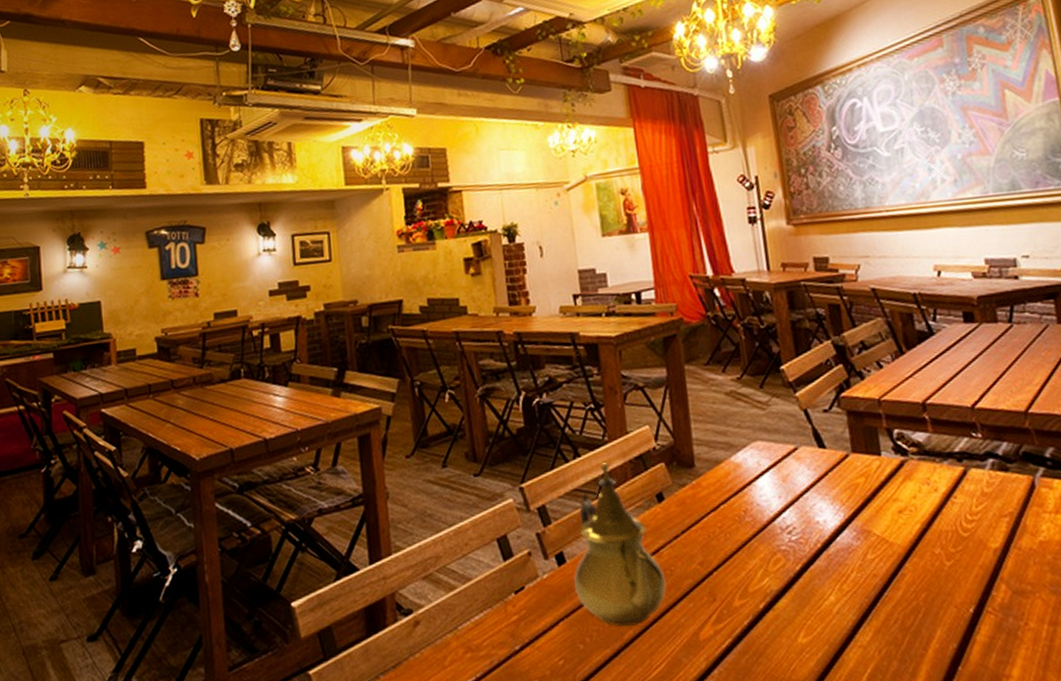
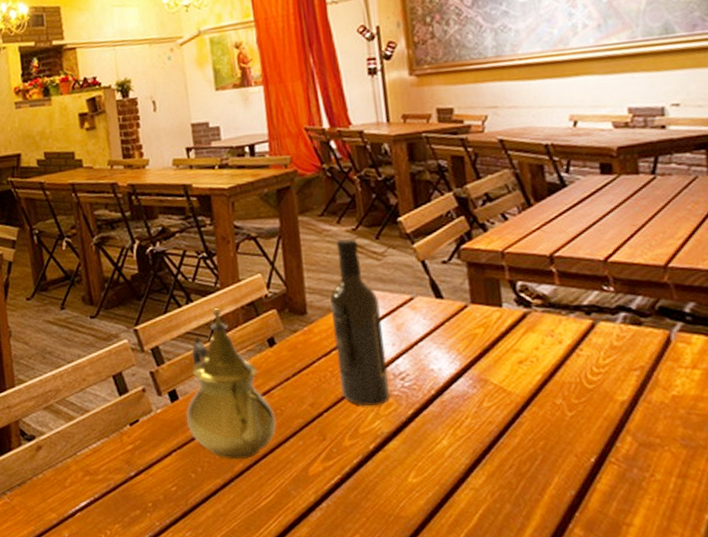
wine bottle: none [717,387,779,563] -> present [330,238,391,406]

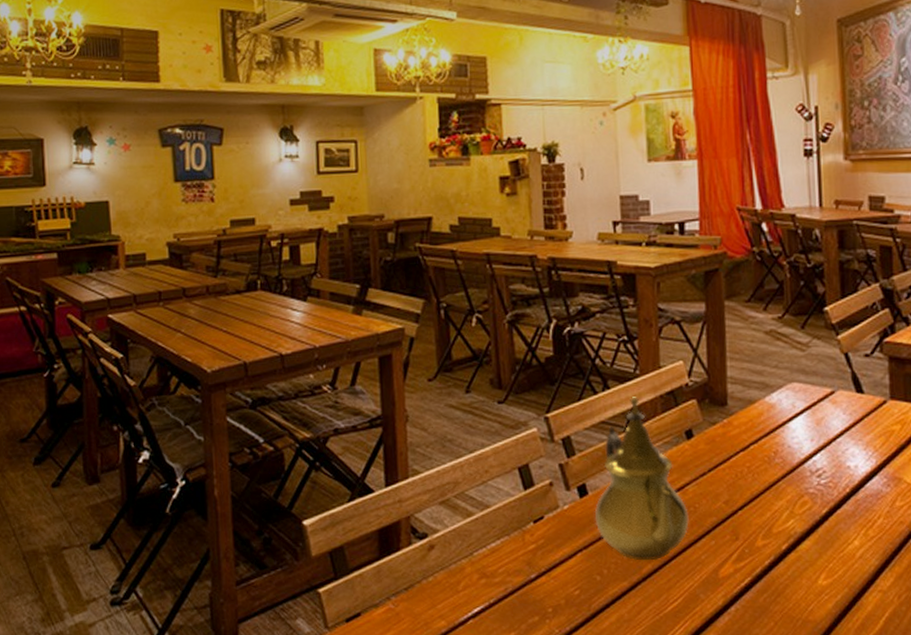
wine bottle: present [330,238,391,406] -> none [752,326,806,505]

